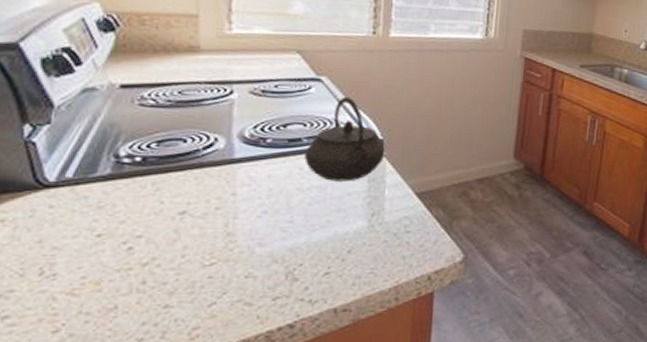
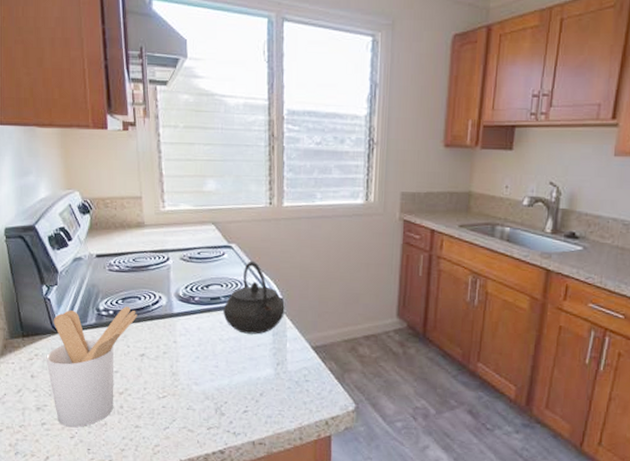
utensil holder: none [19,151,179,318] -> present [46,307,137,428]

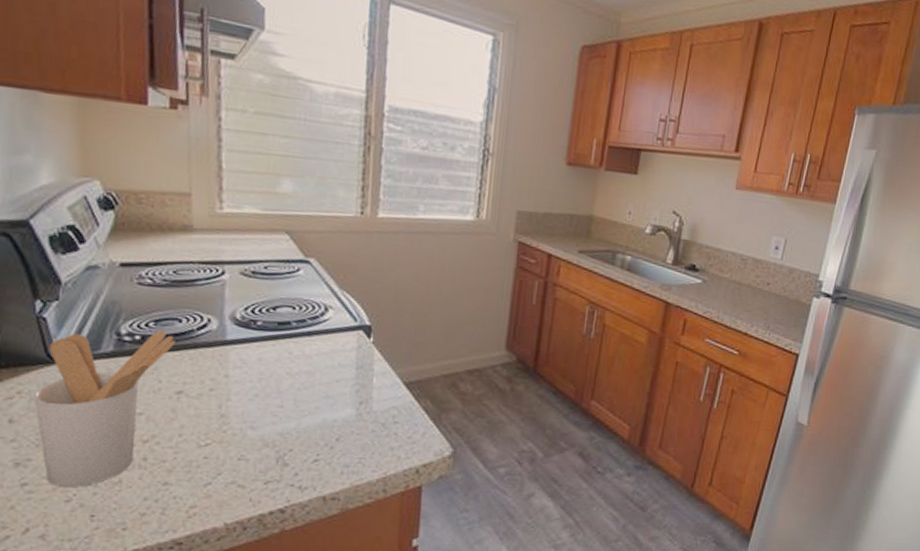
kettle: present [223,261,286,335] -> none [293,279,374,368]

